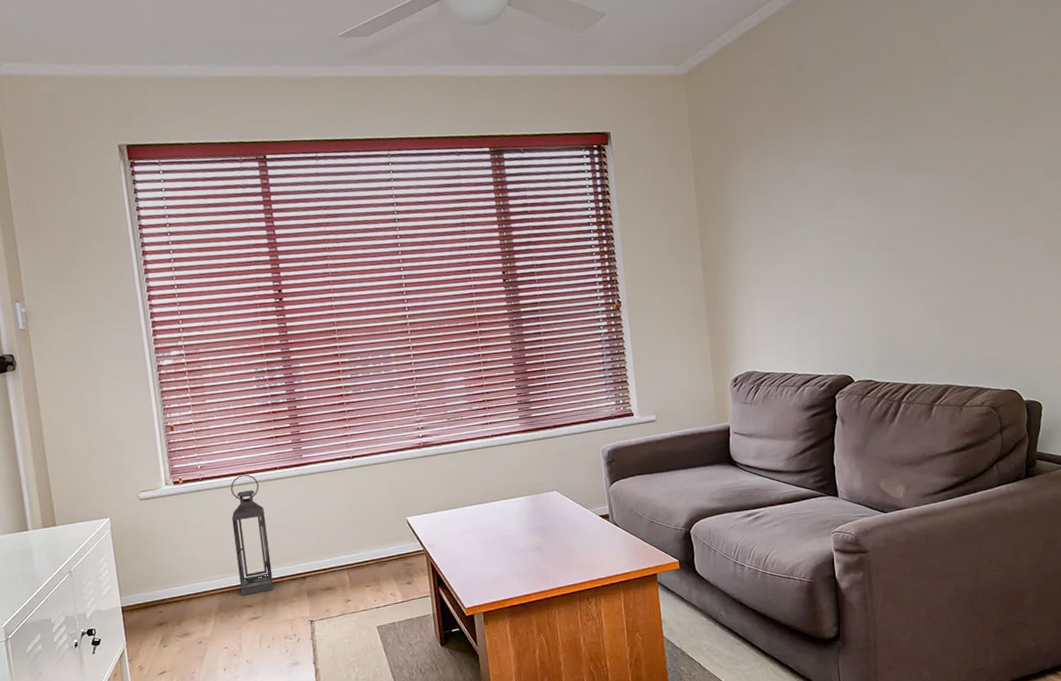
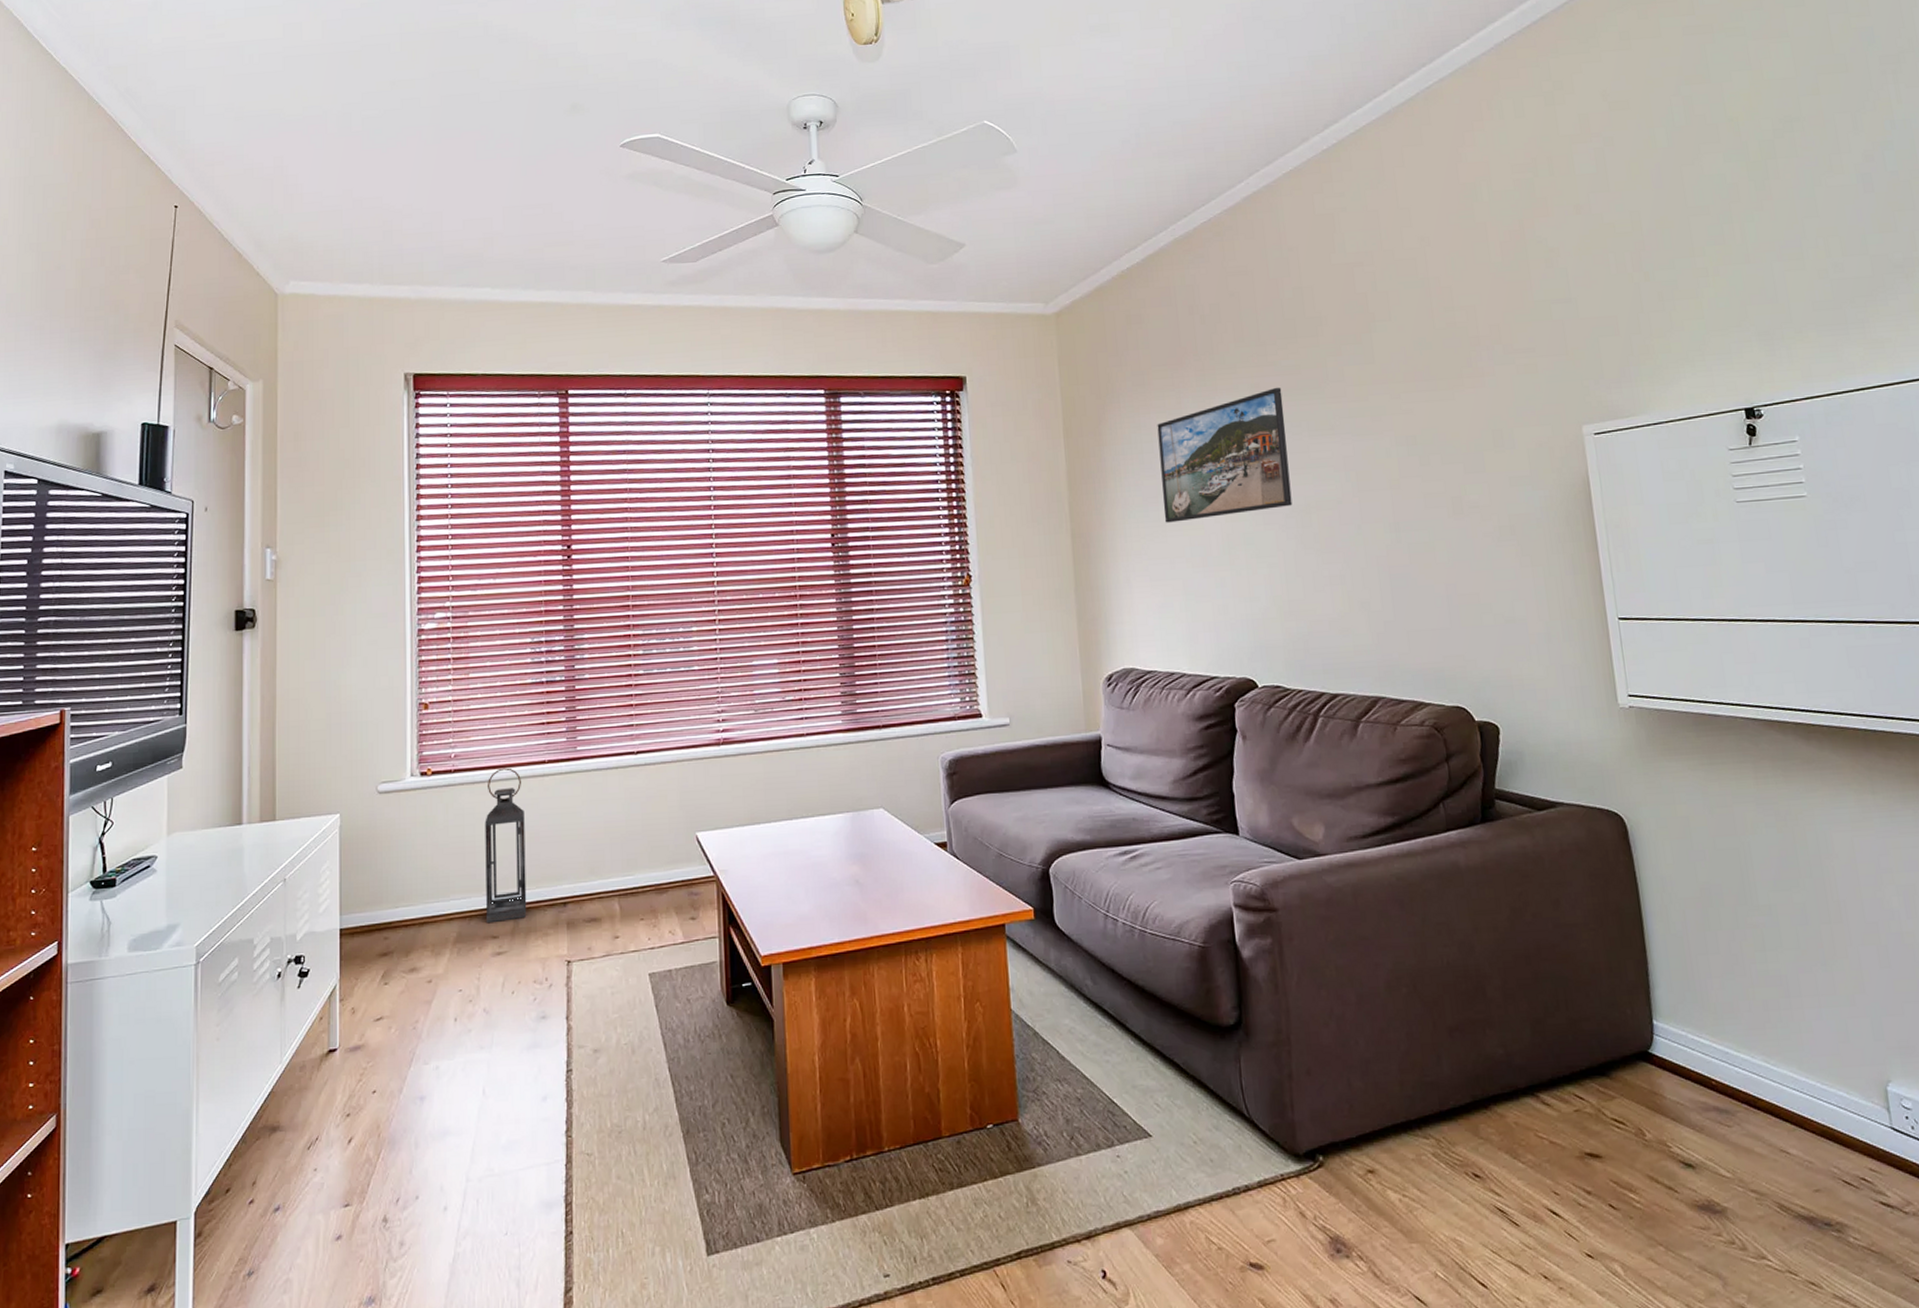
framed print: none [772,133,883,252] -> present [1157,387,1293,523]

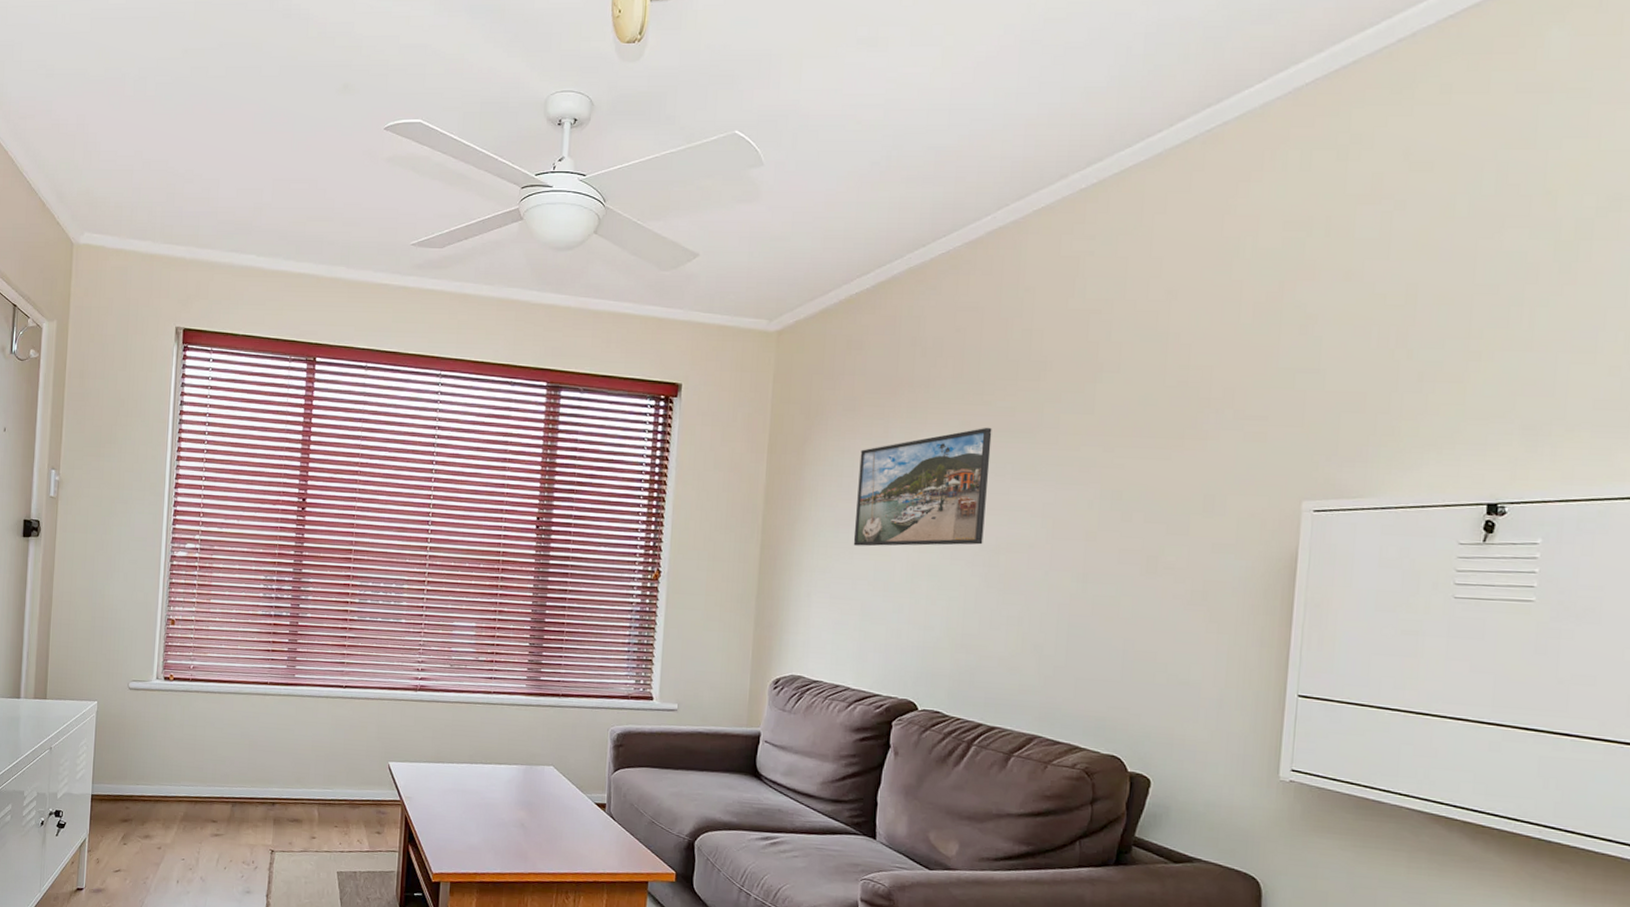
lantern: present [485,767,527,924] -> none [209,683,247,810]

